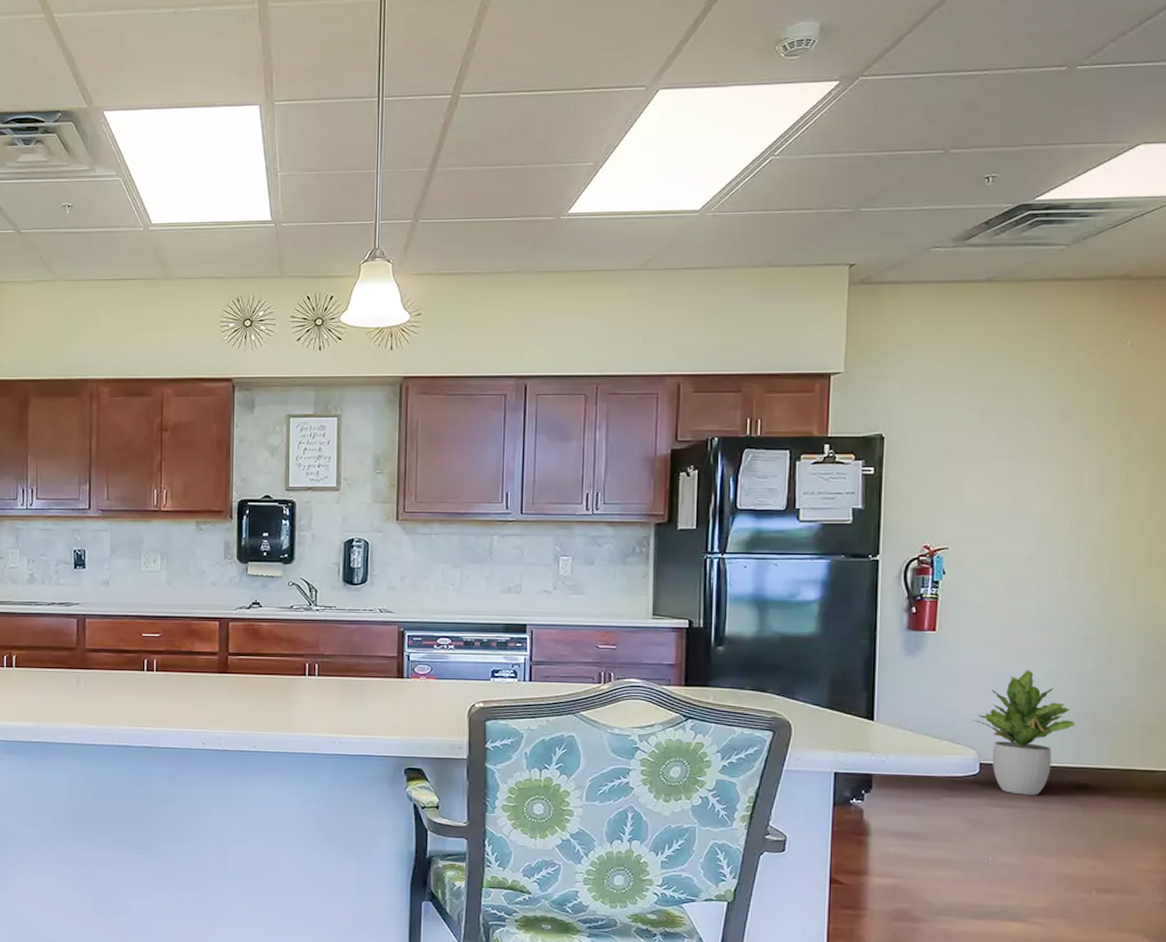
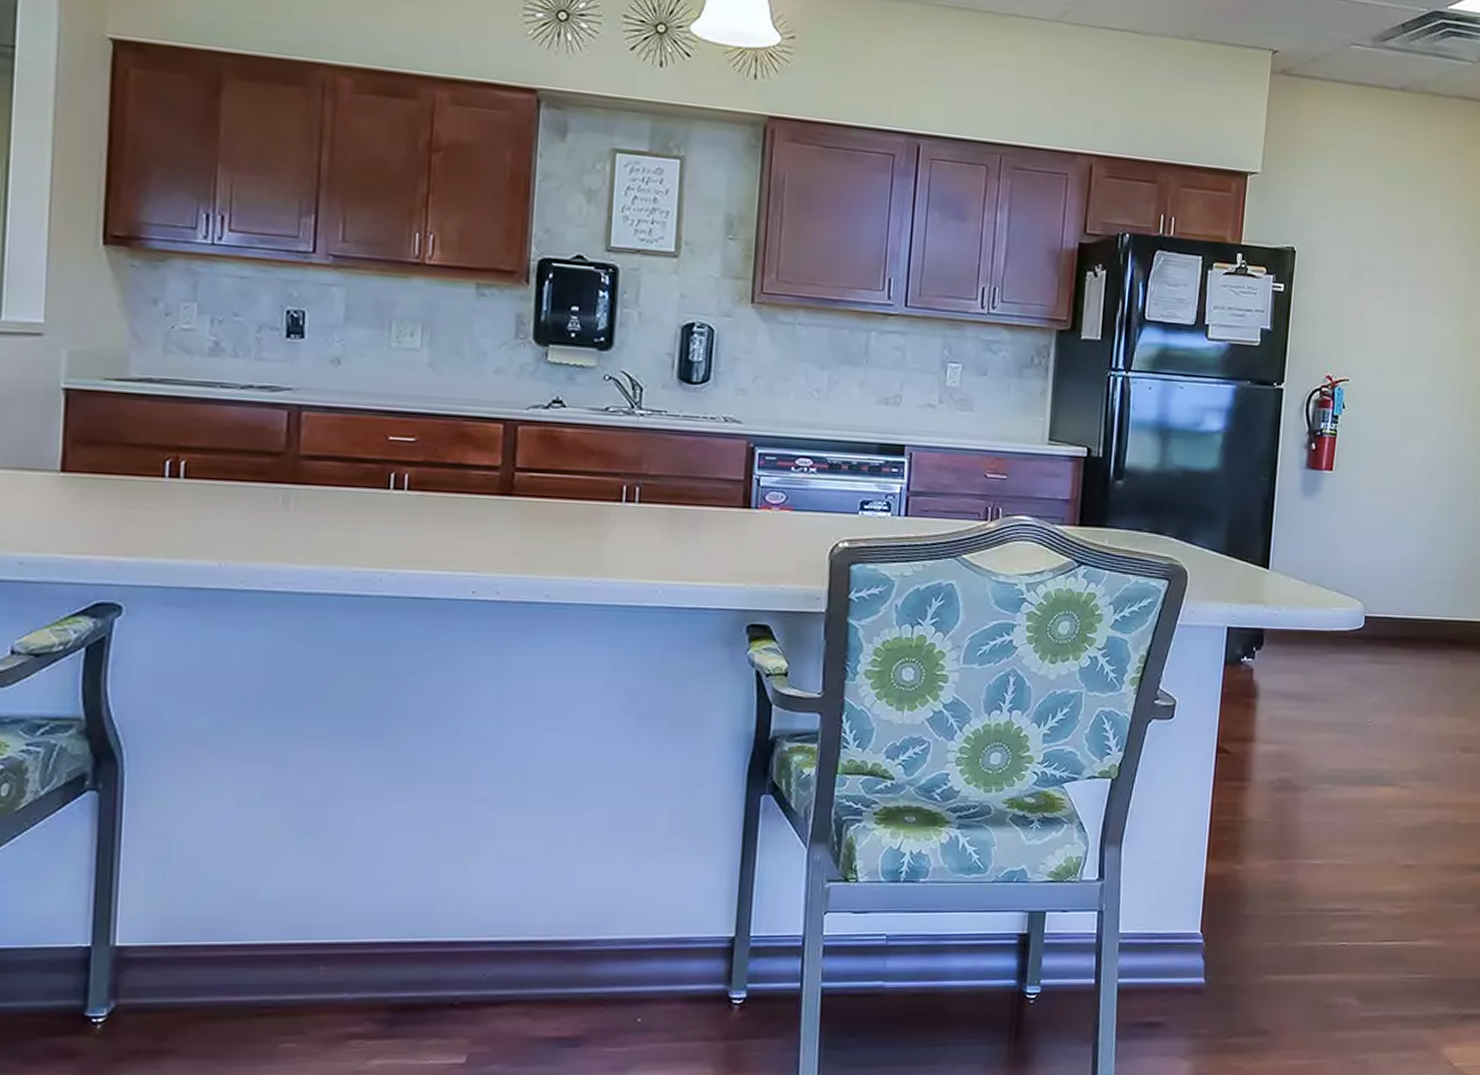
potted plant: present [972,670,1077,796] -> none [1361,516,1453,651]

